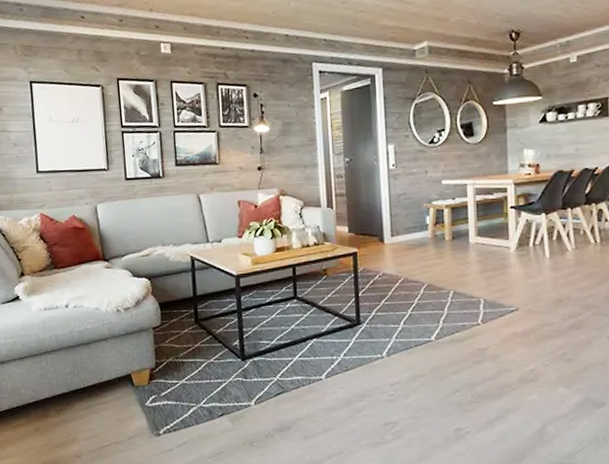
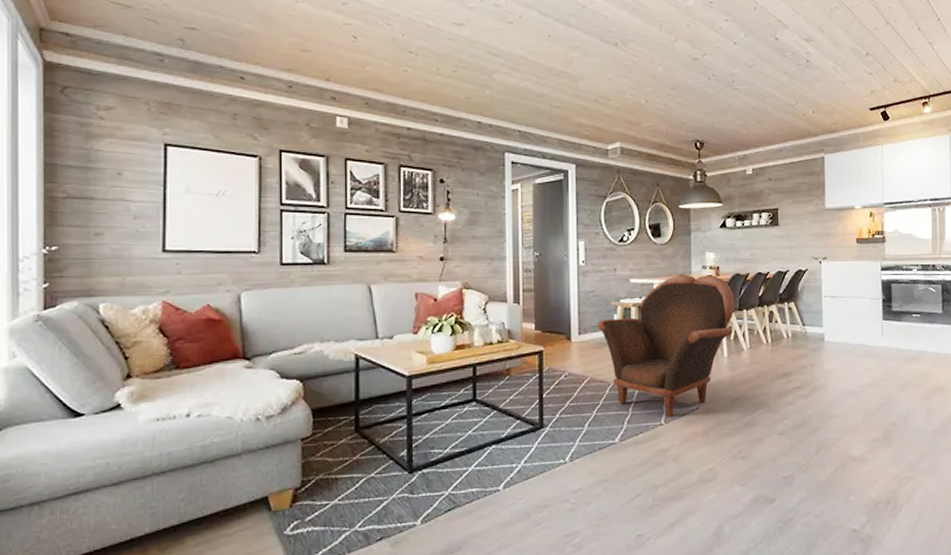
armchair: none [410,173,558,317] -> present [597,274,735,417]

